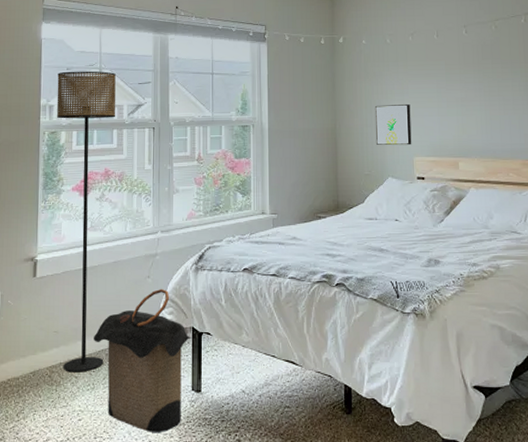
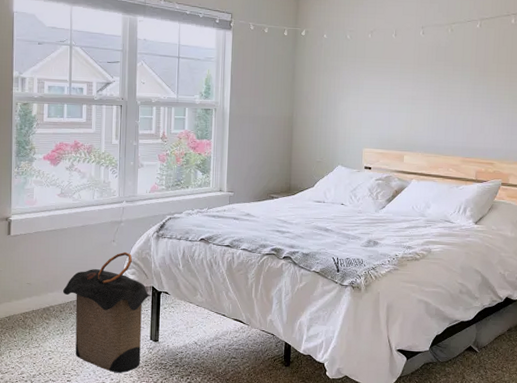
floor lamp: present [57,71,116,372] -> none [28,46,86,319]
wall art: present [374,103,412,146] -> none [329,98,364,137]

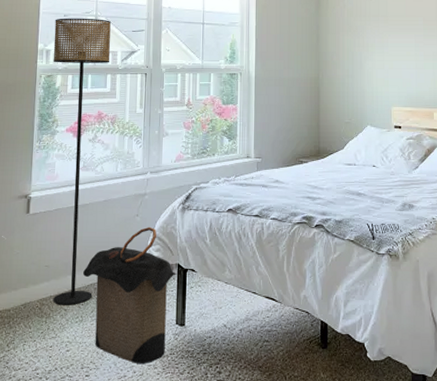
floor lamp: none [28,46,86,319] -> present [53,18,111,305]

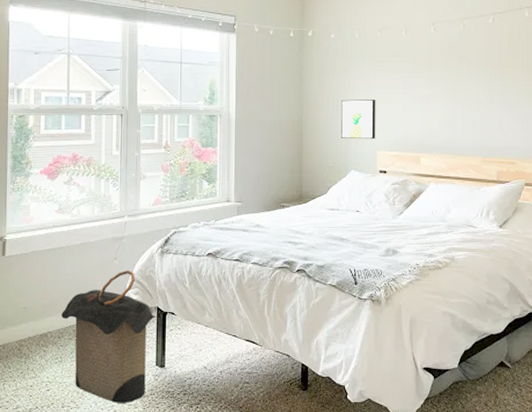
floor lamp: present [53,18,111,305] -> none [25,55,84,346]
wall art: none [356,56,390,96] -> present [340,98,376,140]

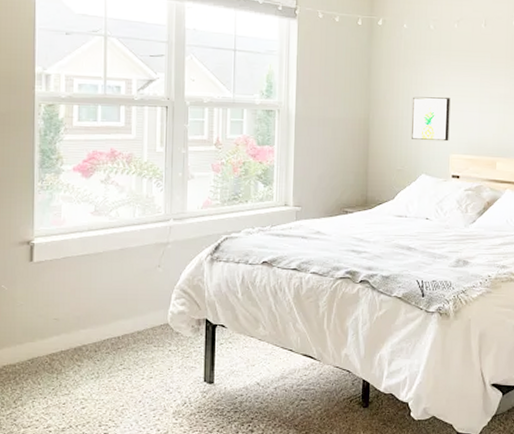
laundry hamper: present [62,269,157,403] -> none [98,278,206,421]

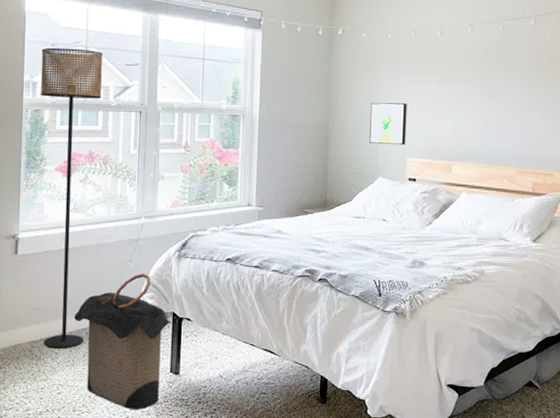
floor lamp: none [54,36,124,361] -> present [40,47,103,349]
laundry hamper: none [98,278,206,421] -> present [74,273,173,409]

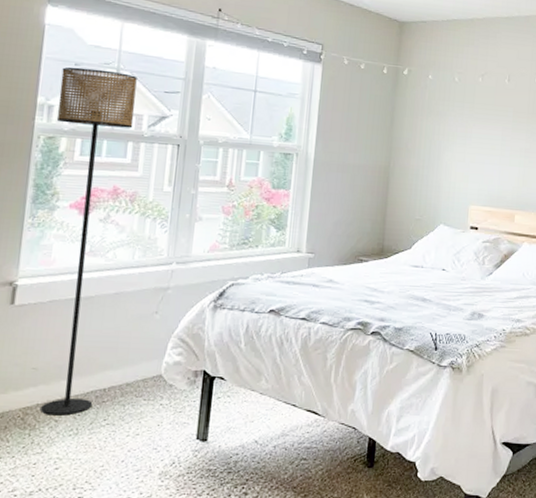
laundry hamper: present [74,273,173,409] -> none [82,326,203,483]
wall art: present [368,102,407,146] -> none [431,146,472,193]

